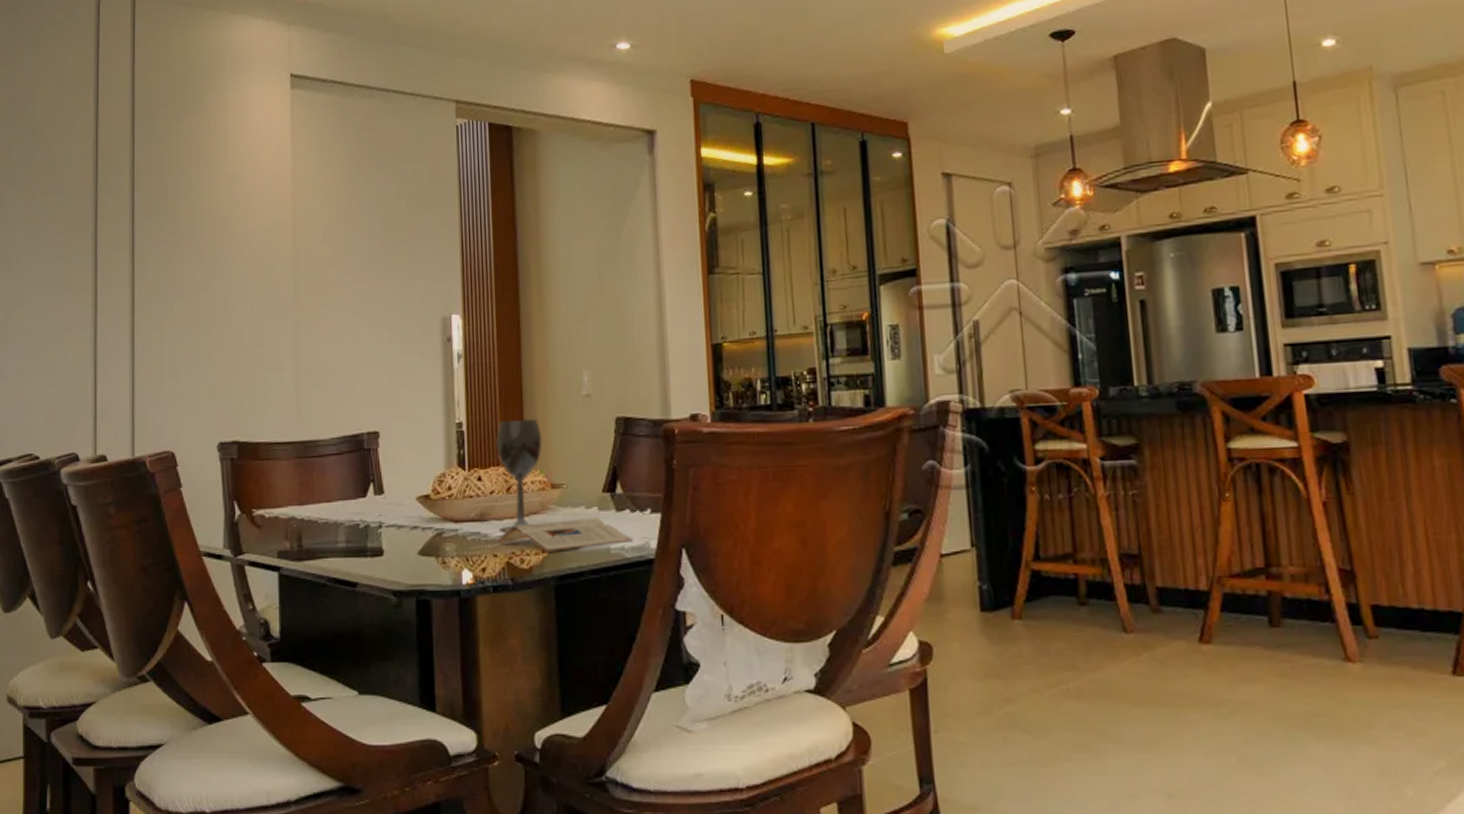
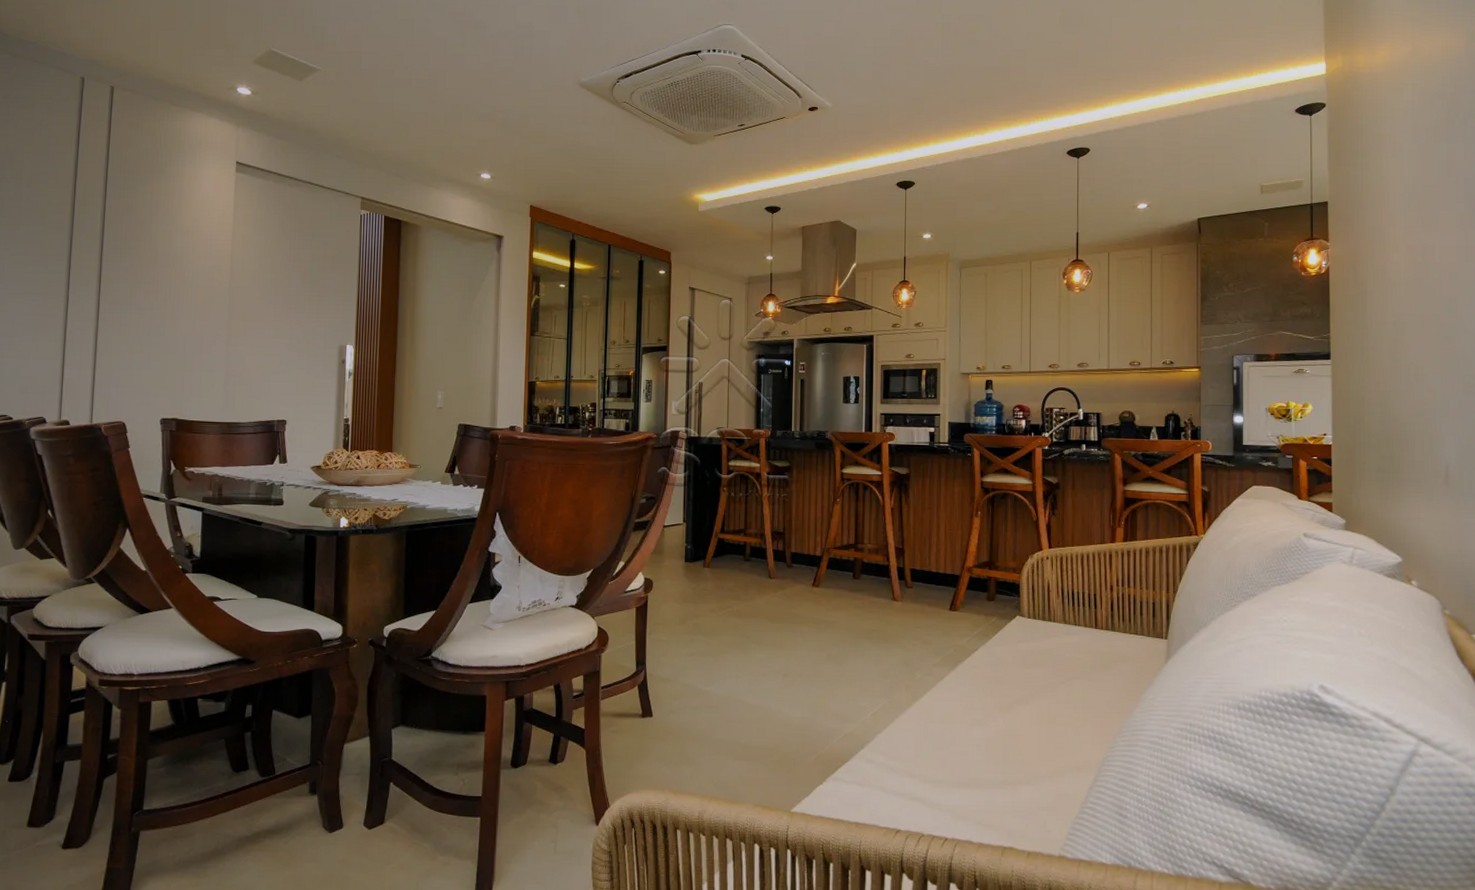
wine glass: present [496,418,543,532] -> none [370,419,406,494]
magazine: present [497,517,634,552] -> none [367,488,464,509]

